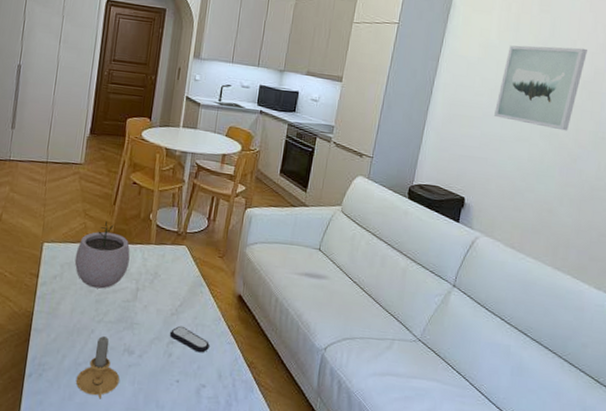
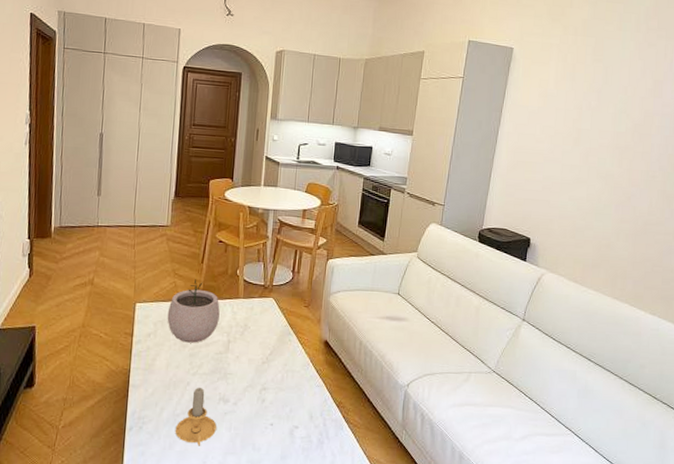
remote control: present [169,325,210,353] -> none [261,373,300,397]
wall art: present [494,45,587,131] -> none [555,93,637,172]

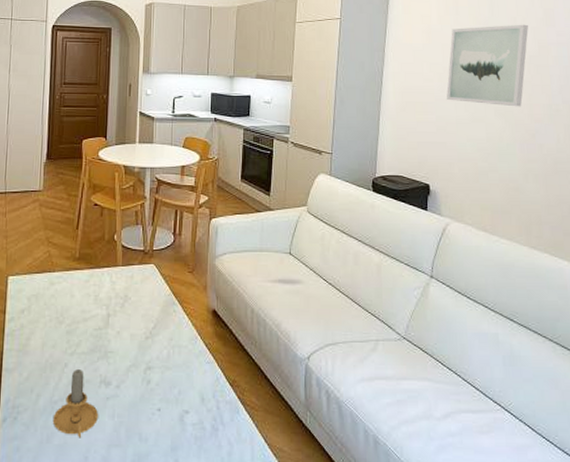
plant pot: present [167,279,220,343] -> none [41,247,98,318]
wall art: none [555,93,637,172] -> present [446,24,529,107]

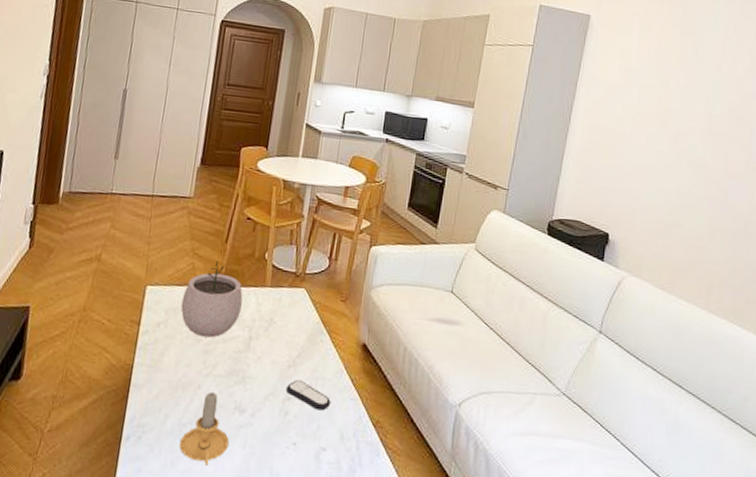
plant pot: none [41,247,98,318] -> present [181,261,243,338]
remote control: none [146,349,188,376] -> present [285,379,331,411]
wall art: present [446,24,529,107] -> none [638,69,733,161]

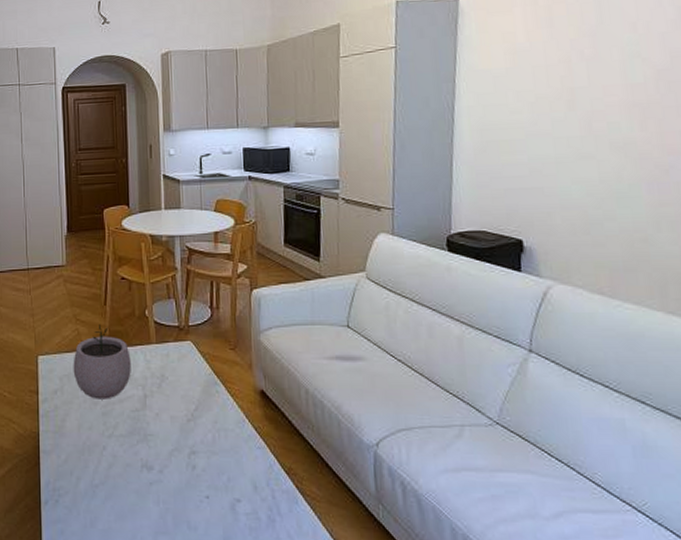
candle: present [179,392,229,466] -> none [95,453,142,524]
remote control: present [285,379,331,411] -> none [189,432,237,462]

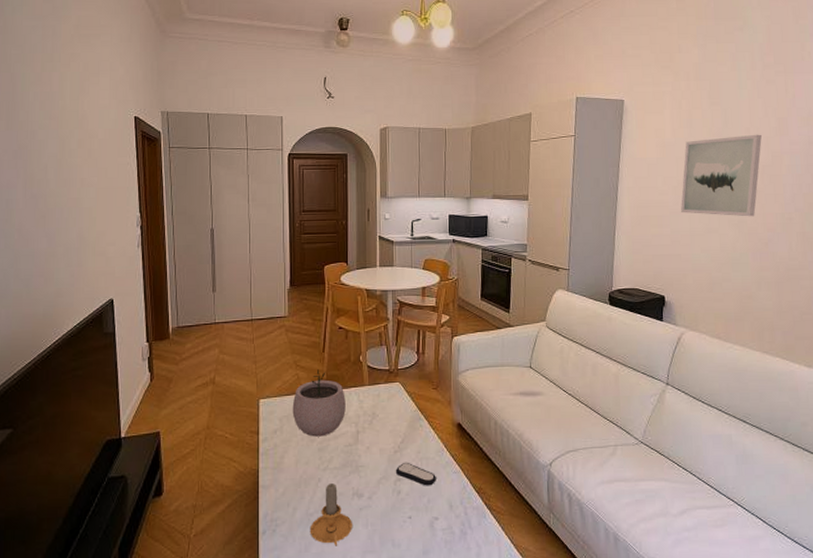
candle: none [95,453,142,524] -> present [309,484,352,546]
remote control: none [189,432,237,462] -> present [395,462,436,486]
wall art: none [541,29,655,137] -> present [681,134,762,217]

